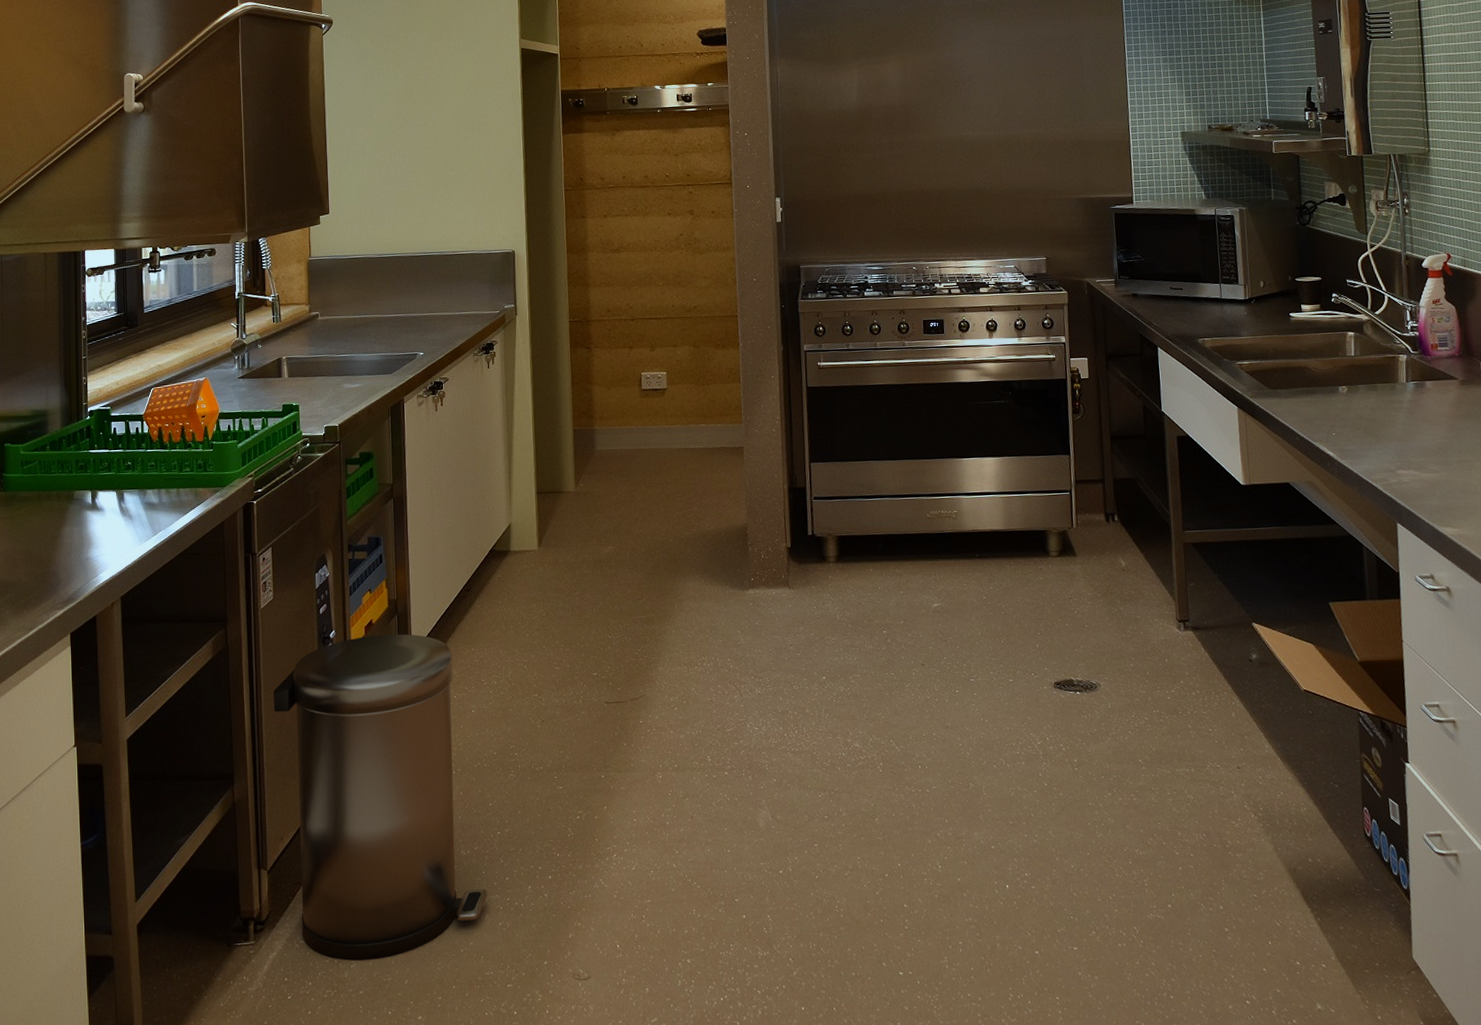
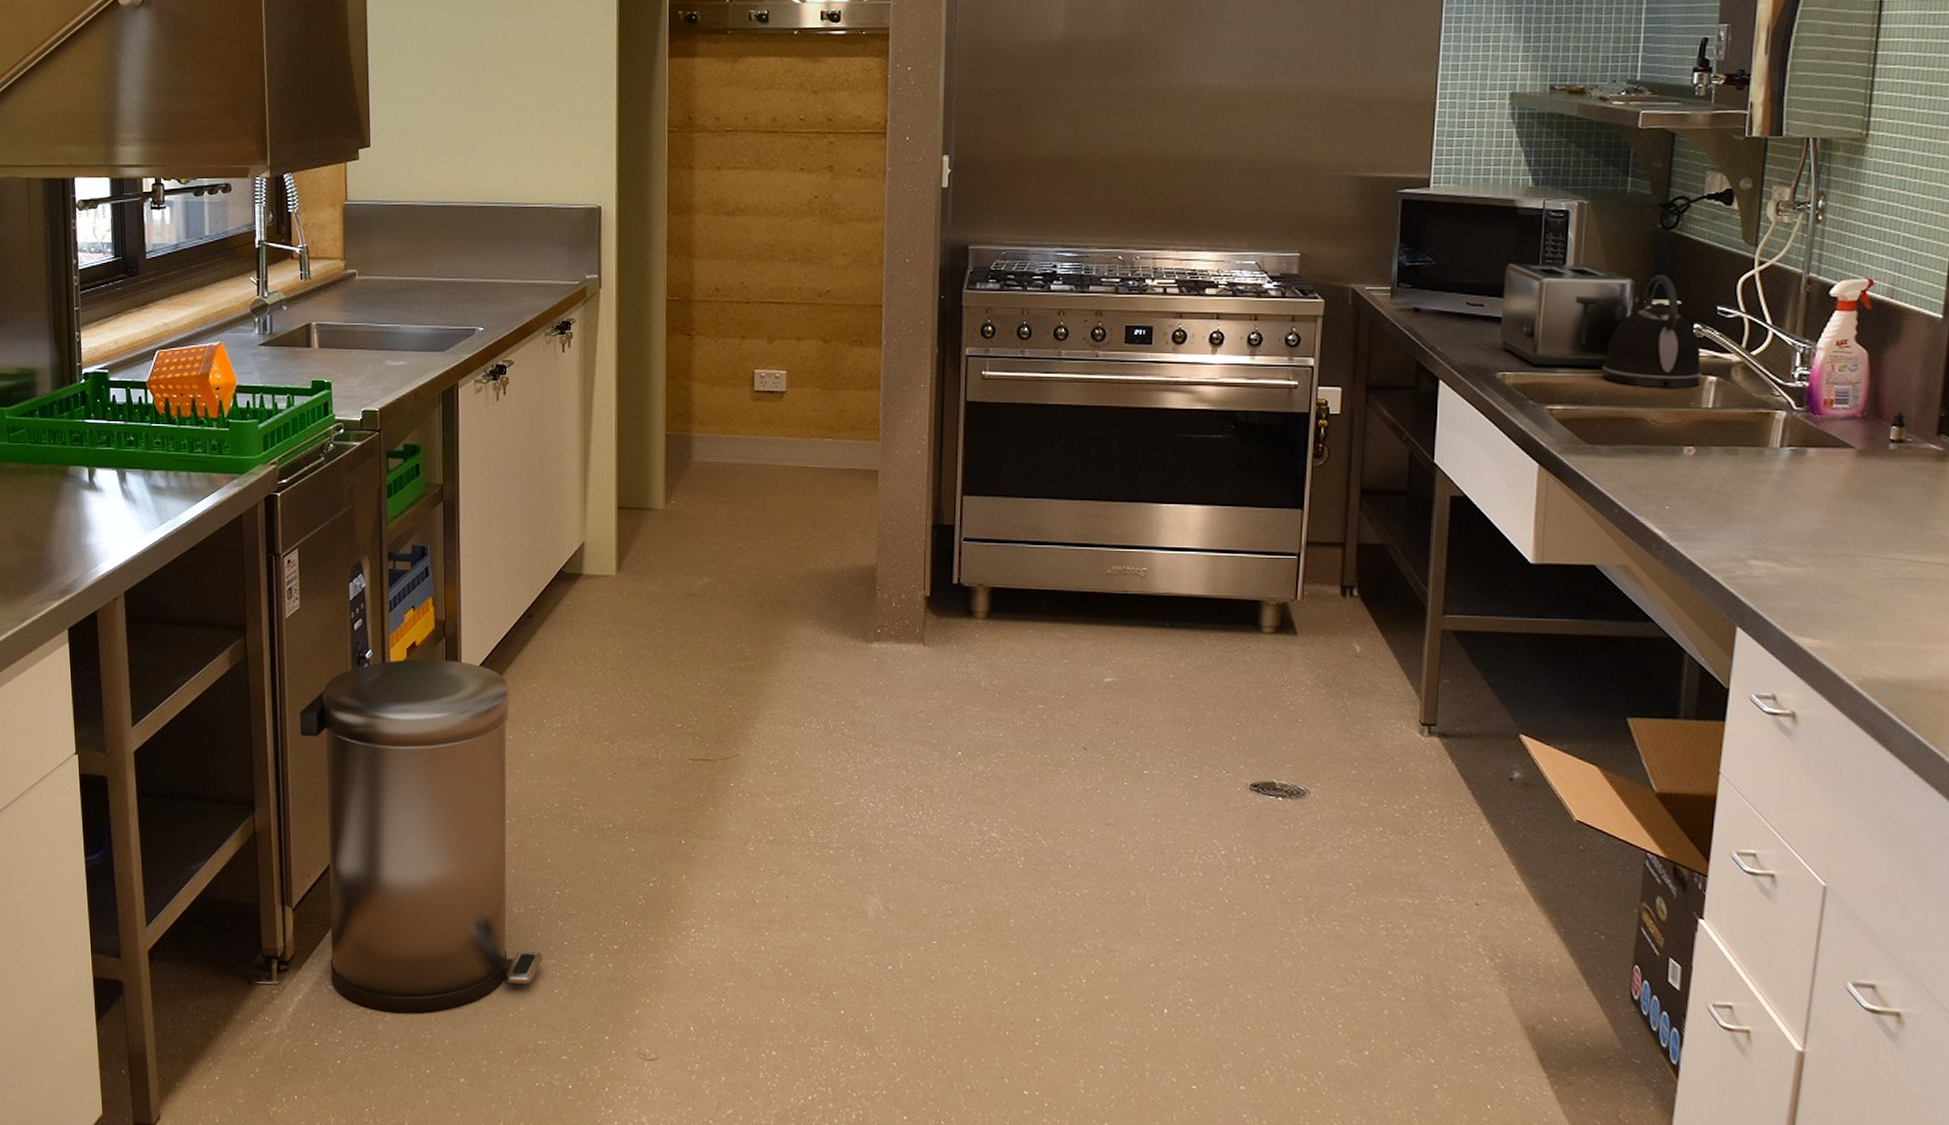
toaster: none [1194,254,1288,333] -> present [1500,263,1635,368]
kettle: none [1272,259,1343,343] -> present [1602,275,1702,387]

